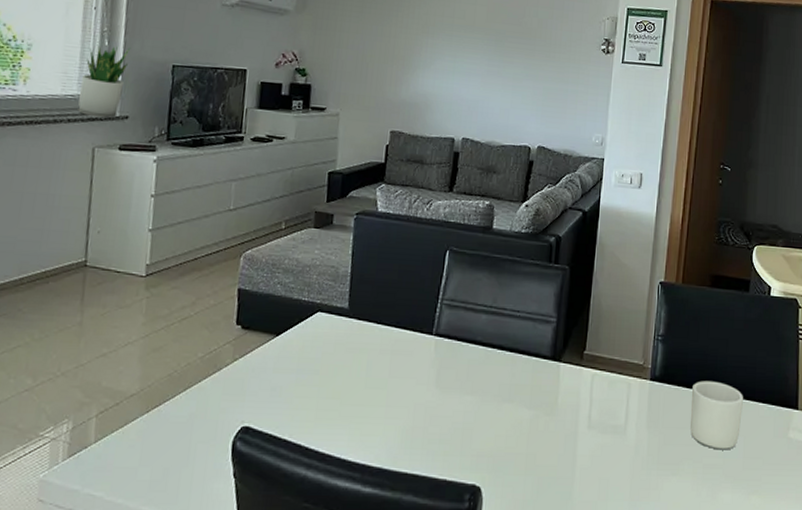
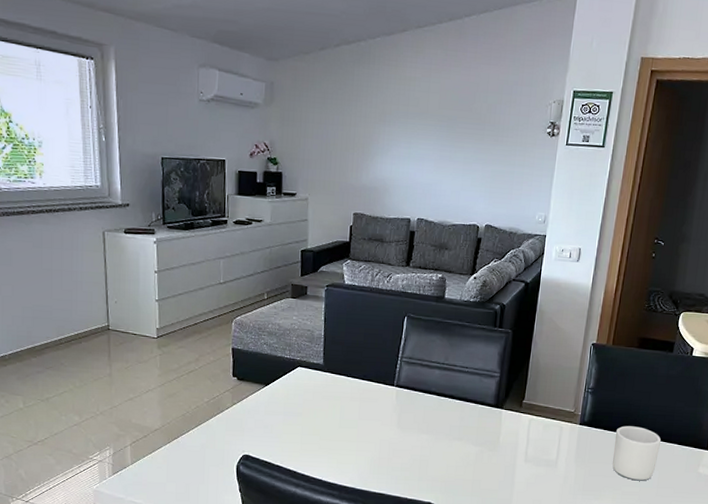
planter: present [78,45,131,119] -> none [87,140,125,206]

